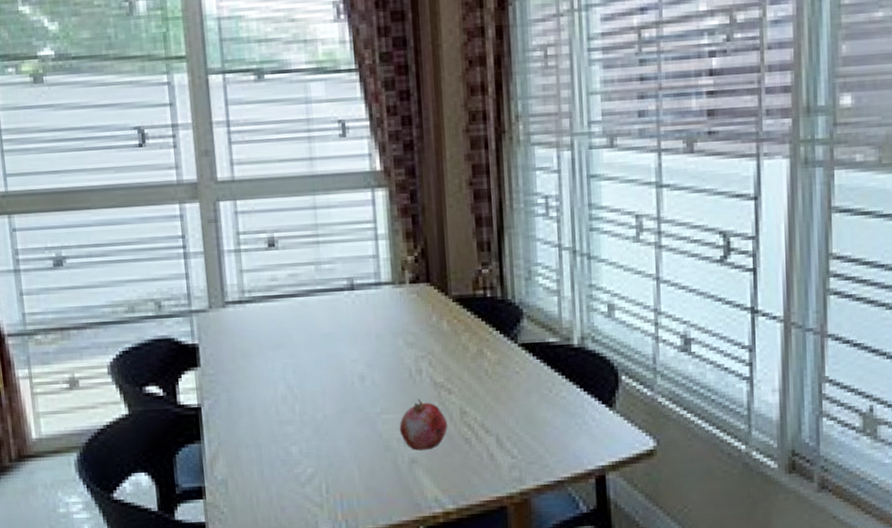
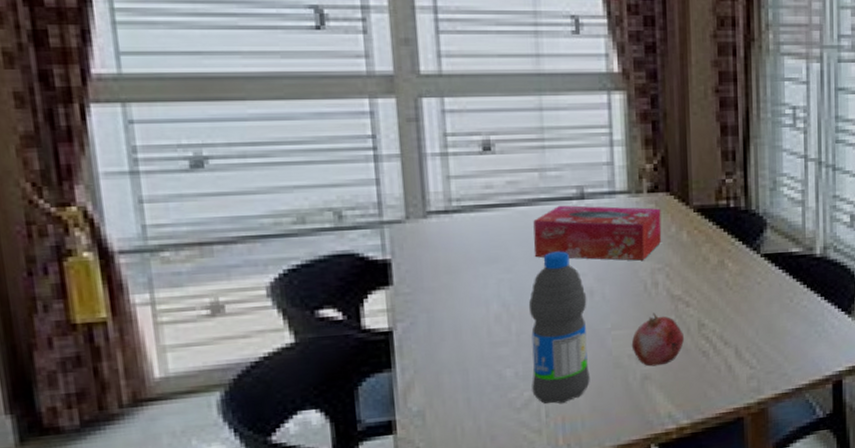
water bottle: none [309,338,364,481] -> present [528,251,590,404]
tissue box: none [311,295,424,348] -> present [533,205,662,261]

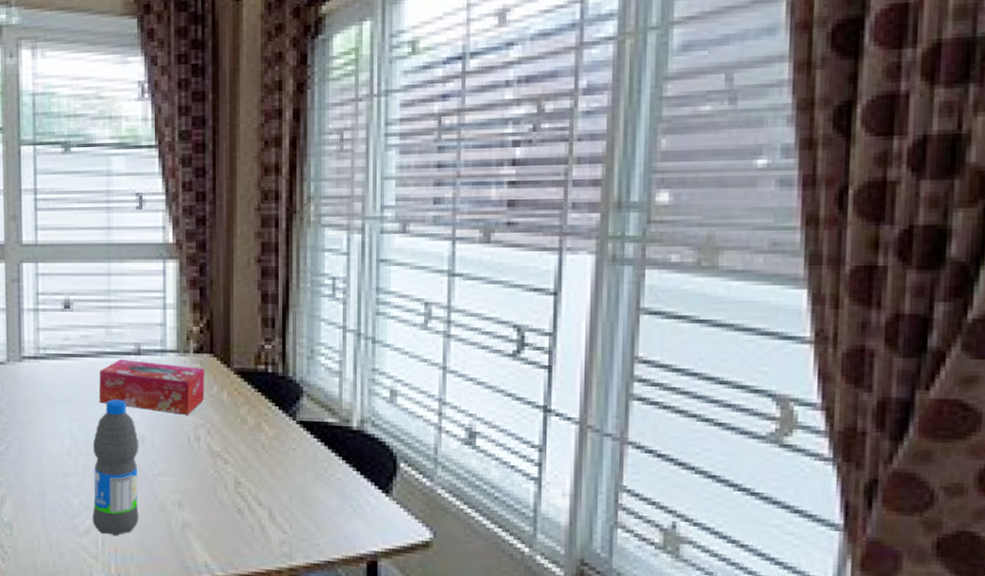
fruit: present [631,313,684,367] -> none [175,465,221,516]

